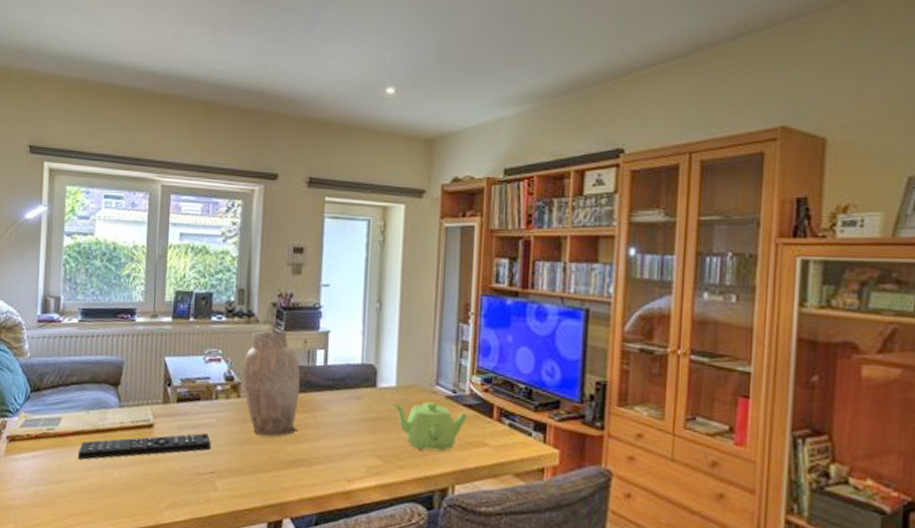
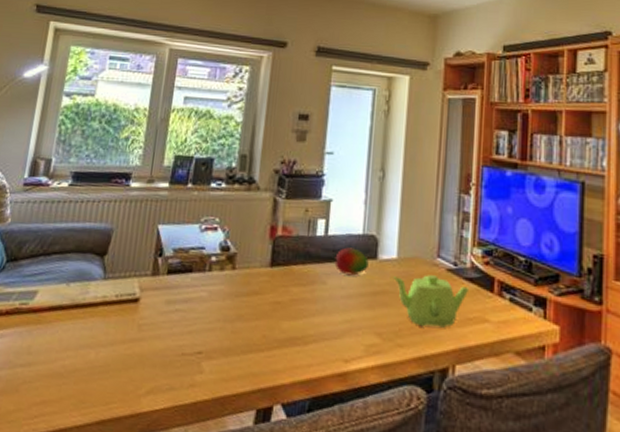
remote control: present [77,433,211,460] -> none [51,308,201,340]
vase: present [243,329,300,437] -> none [239,197,300,313]
fruit: none [335,376,368,403] -> present [334,247,369,276]

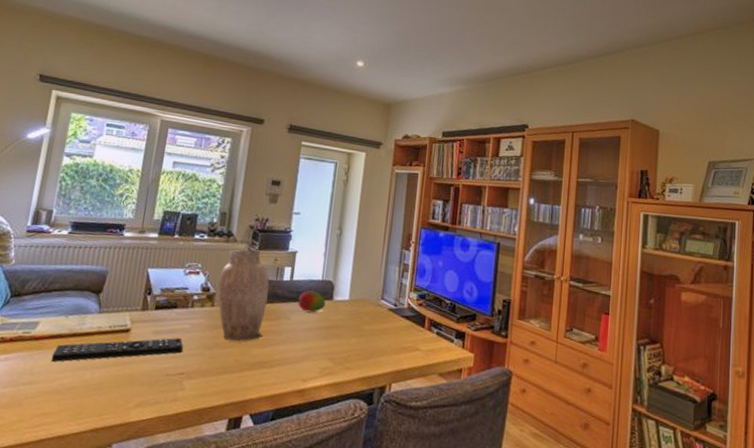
remote control: none [51,308,201,340] -> present [51,338,183,363]
vase: none [239,197,300,313] -> present [218,248,269,342]
teapot: present [393,275,470,328] -> none [345,313,406,355]

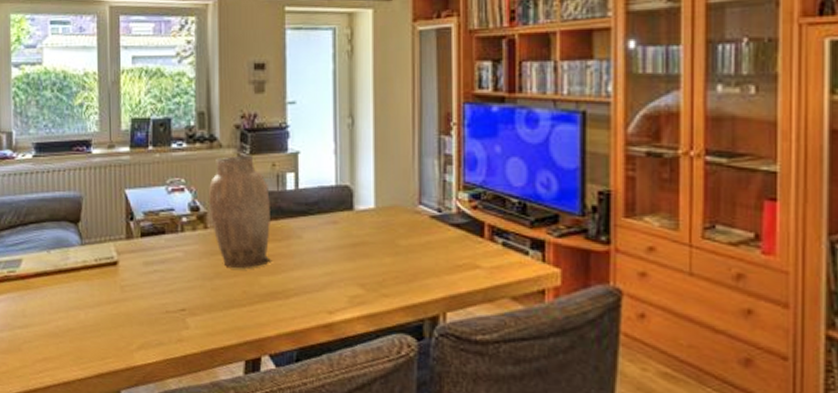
remote control: present [51,338,183,363] -> none [41,269,179,303]
fruit: present [297,290,326,313] -> none [308,200,345,228]

